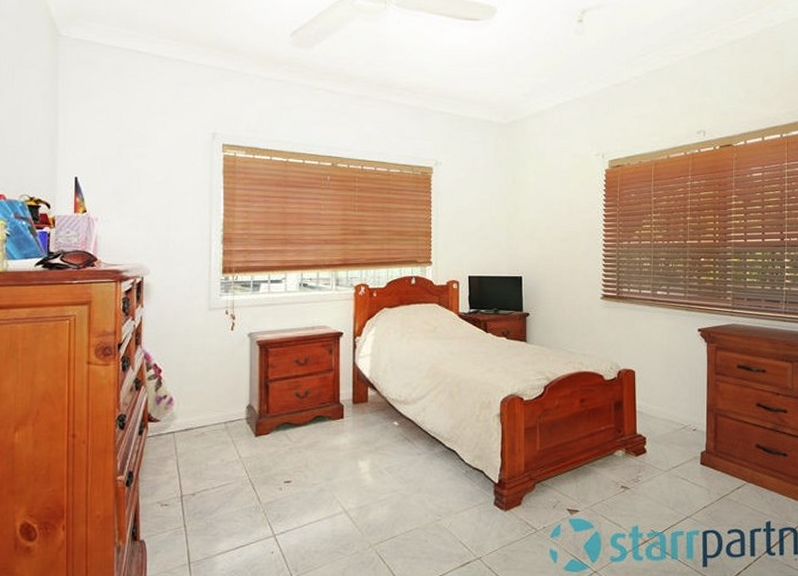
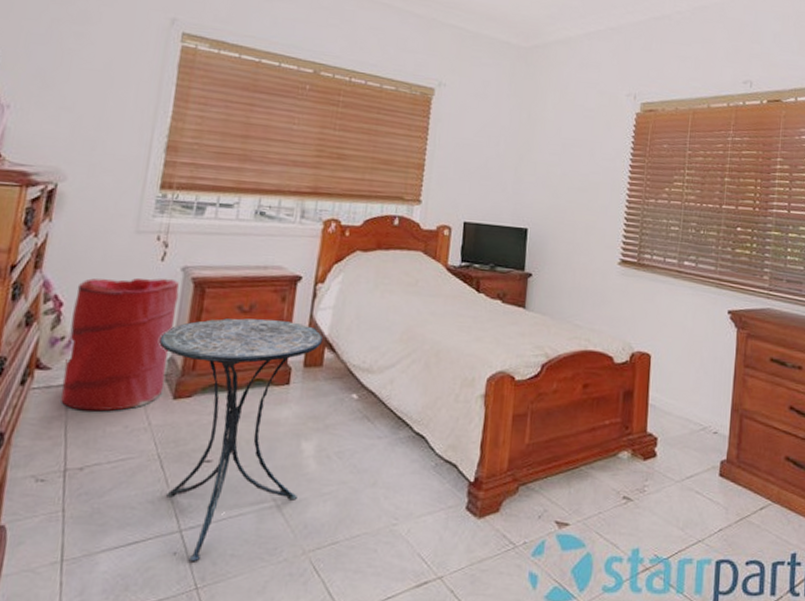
laundry hamper: none [170,343,248,451] -> present [61,278,180,412]
side table: none [239,369,366,558] -> present [159,318,324,562]

